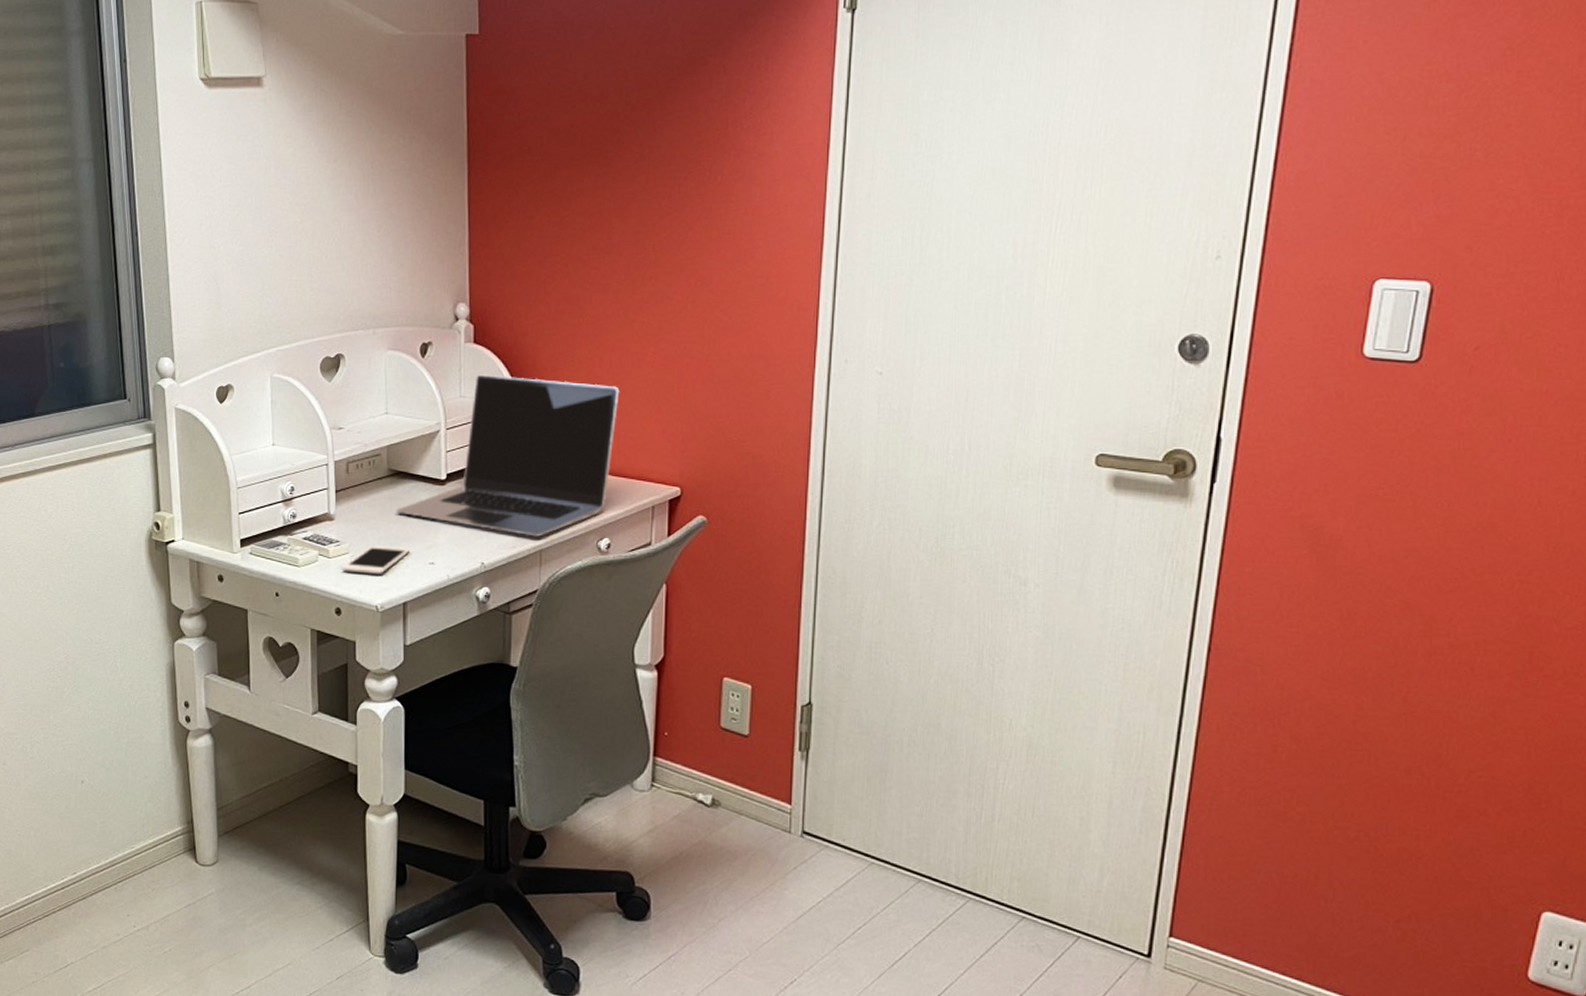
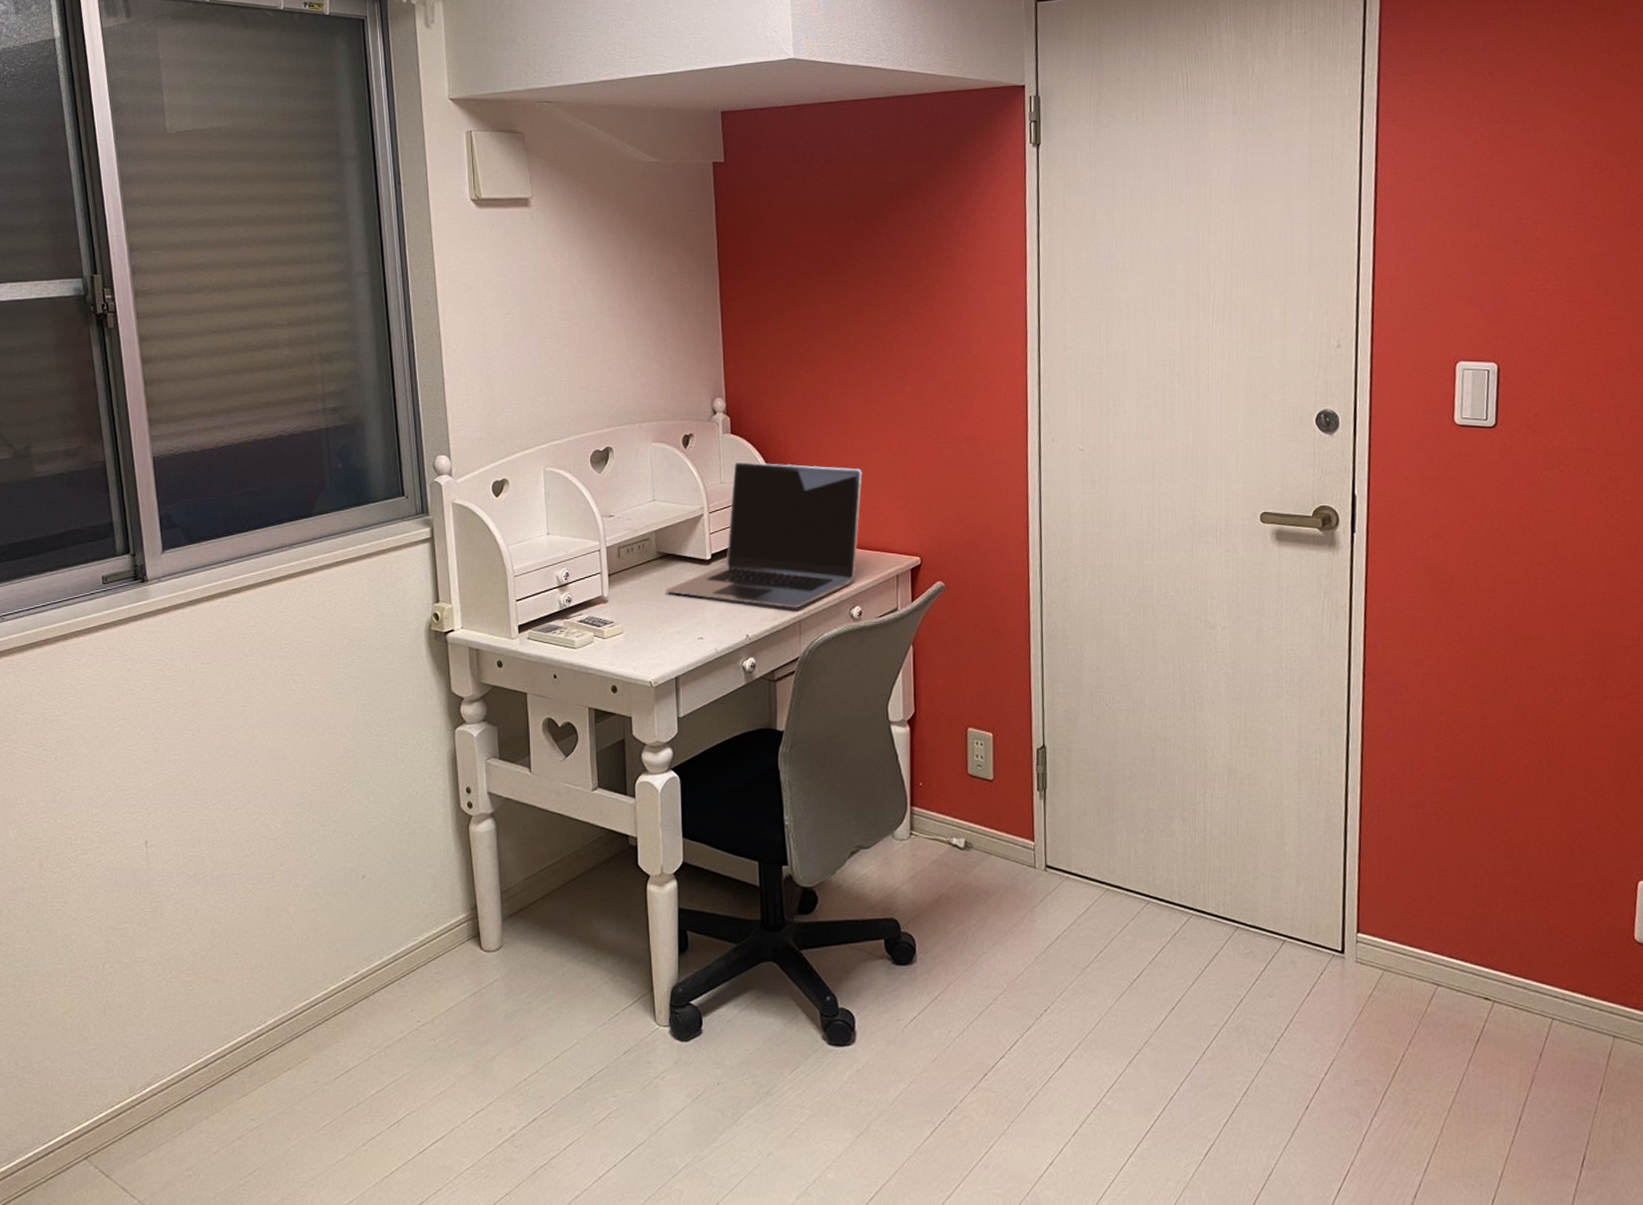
cell phone: present [342,546,411,574] -> none [616,624,681,652]

